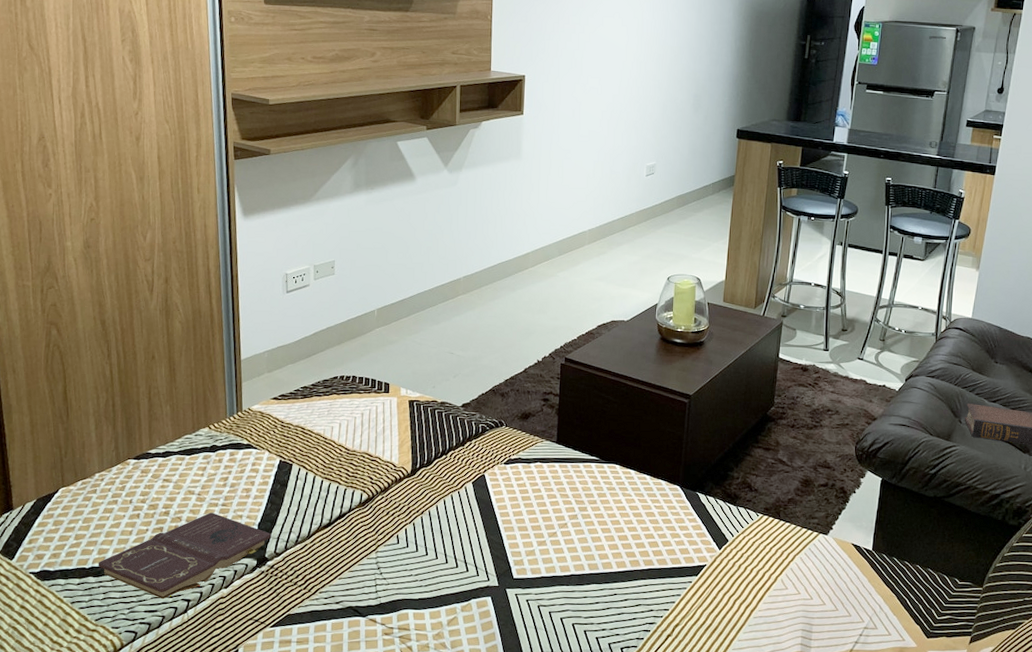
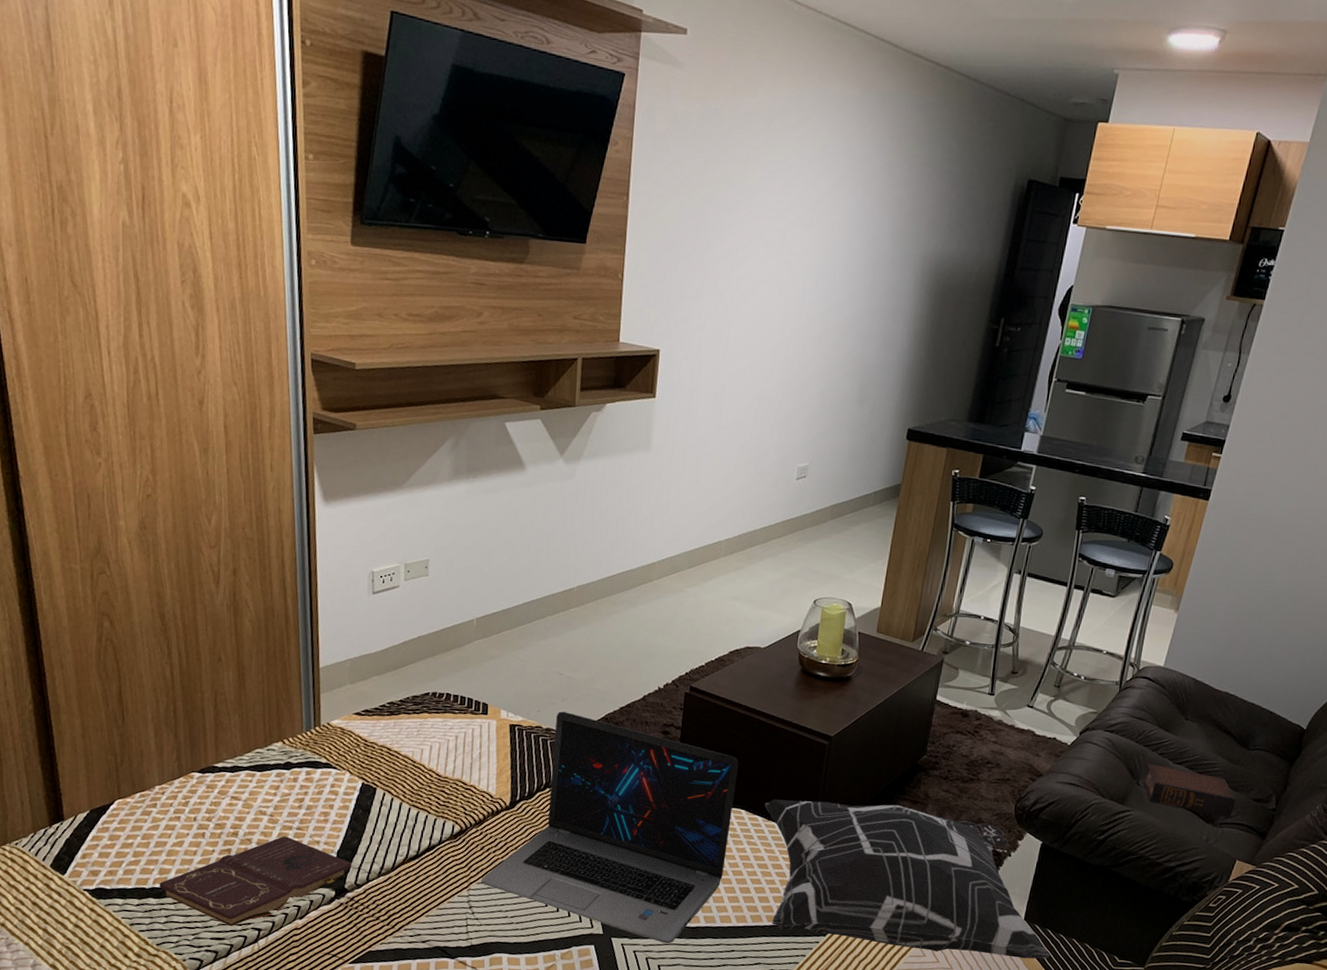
laptop: none [387,386,611,592] -> present [481,711,739,944]
decorative pillow: none [636,452,898,586] -> present [765,799,1050,959]

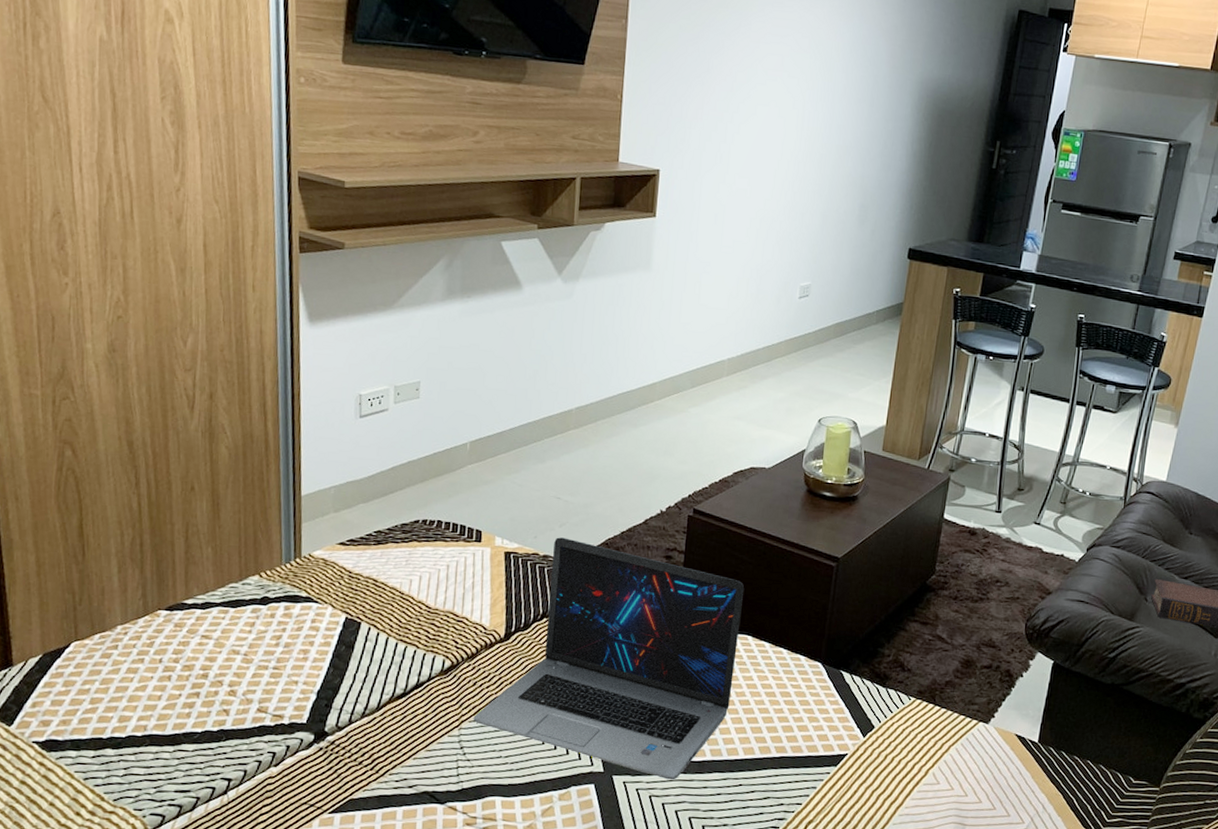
book: present [159,836,351,927] -> none [118,676,332,778]
decorative pillow: present [765,799,1050,959] -> none [772,624,1066,783]

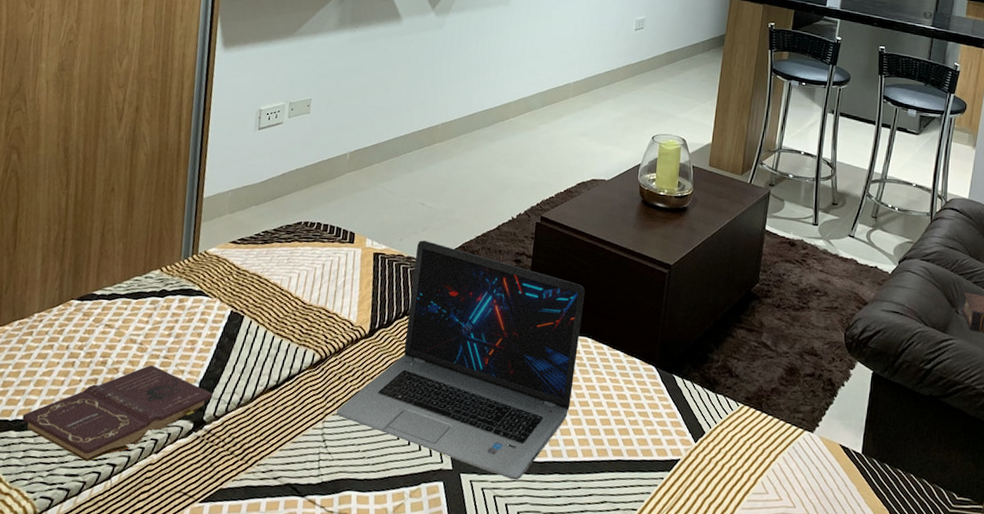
book: none [118,676,332,778] -> present [22,365,212,462]

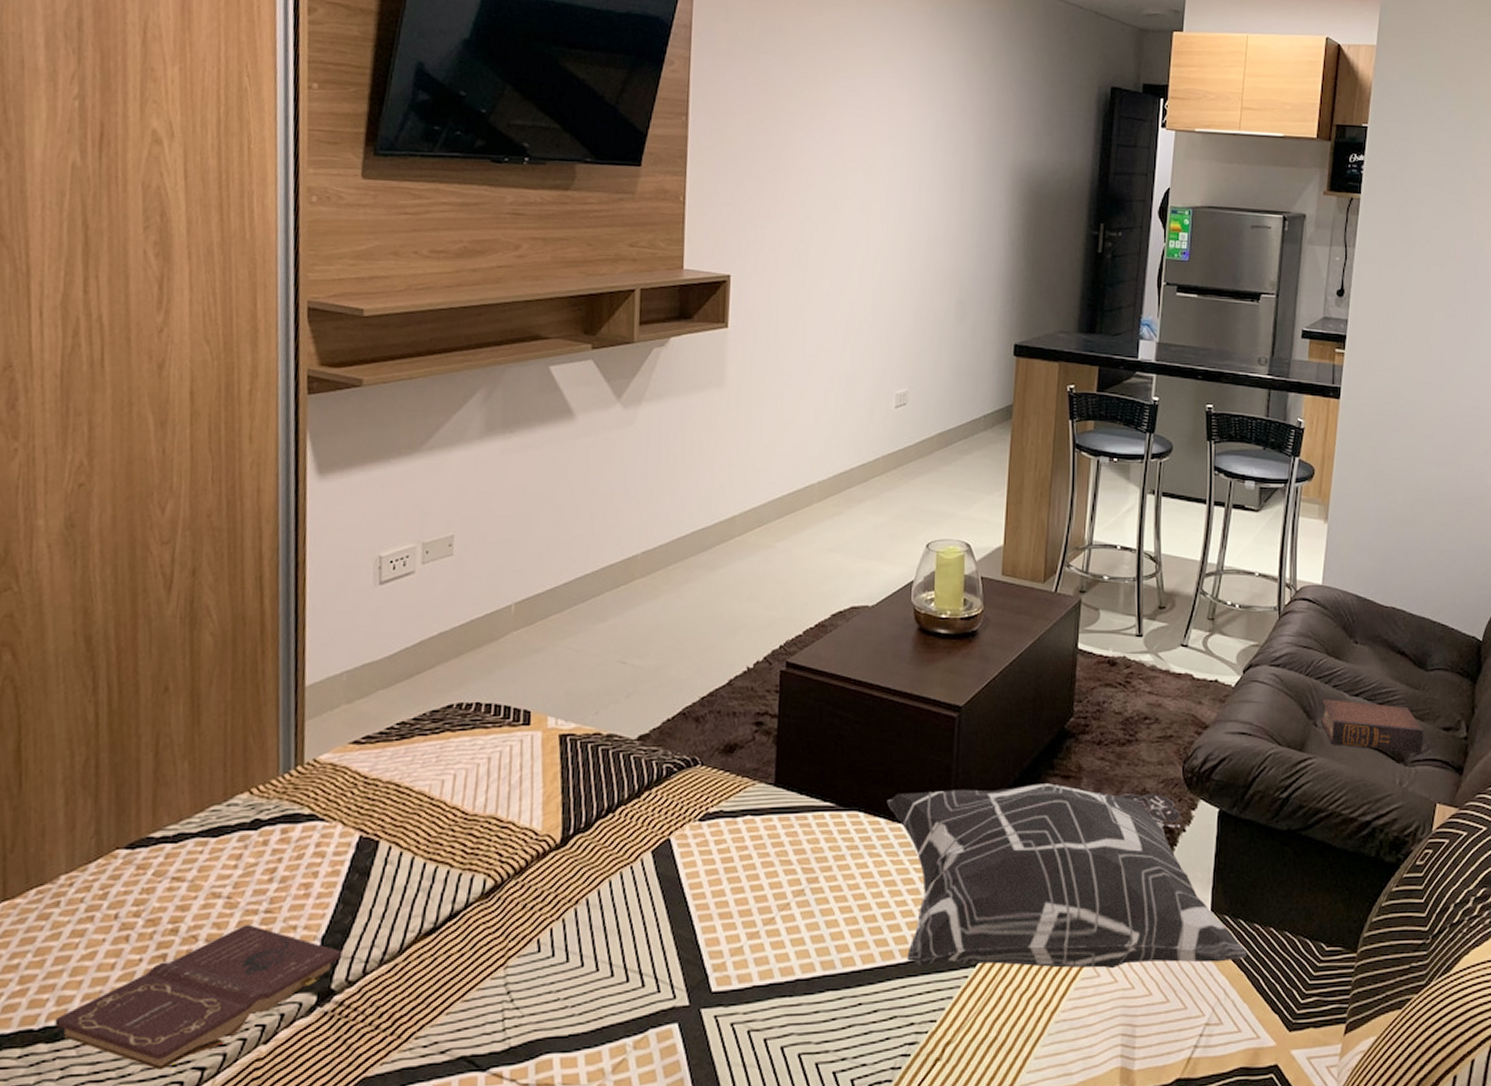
laptop: present [336,240,586,481] -> none [522,710,852,1007]
decorative pillow: none [609,327,890,497] -> present [887,783,1247,969]

